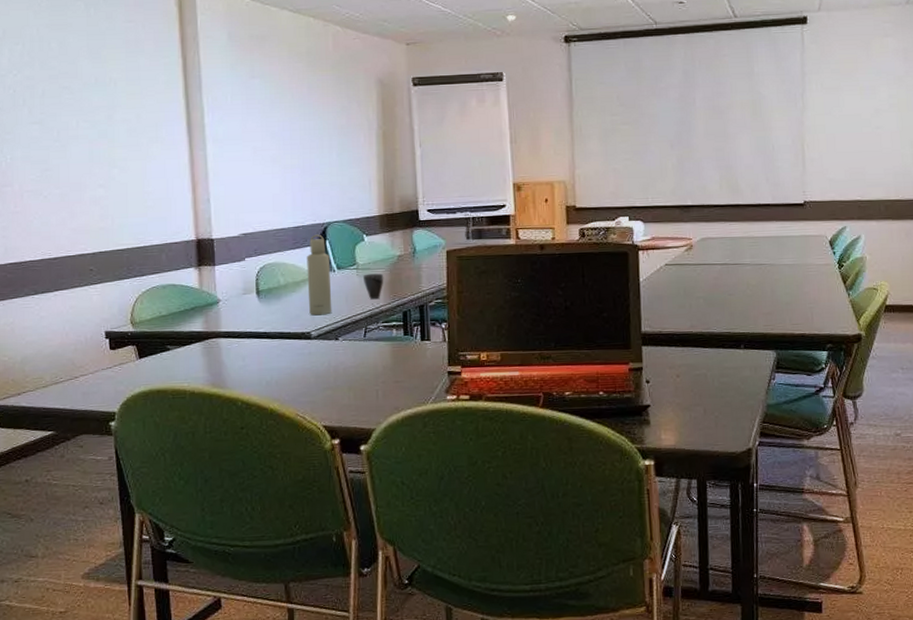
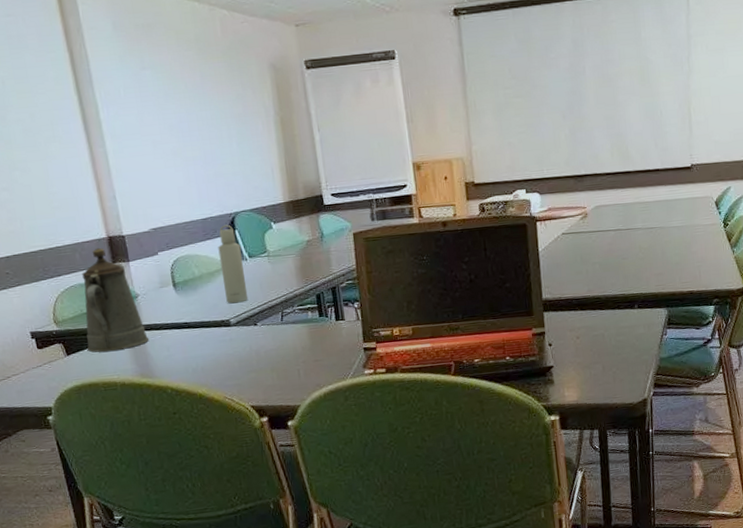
coffee pot: none [160,249,226,357] -> present [82,247,149,353]
cup: present [362,273,384,299] -> none [274,259,296,284]

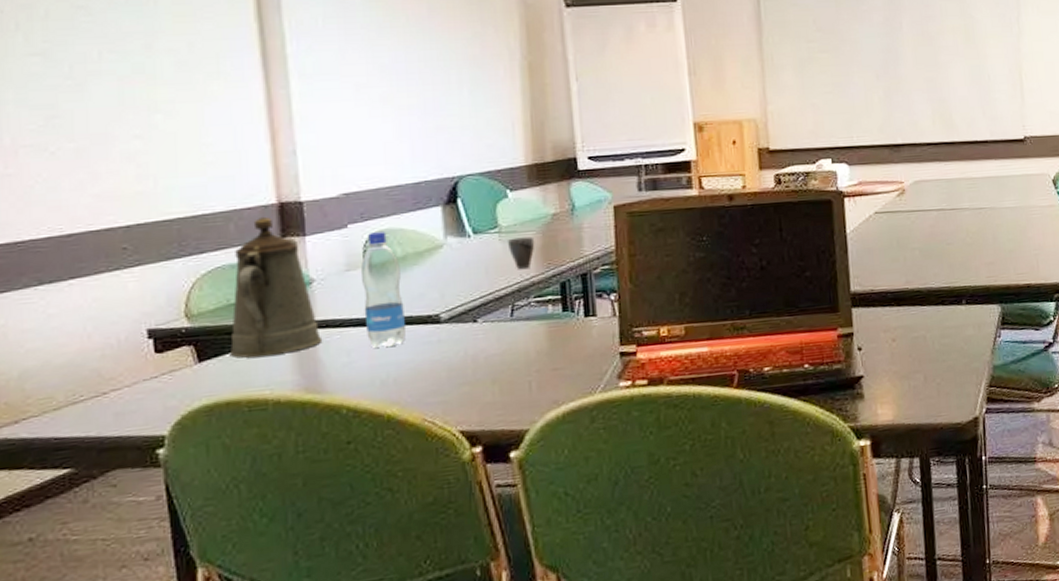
bottle: none [170,257,207,346] -> present [360,232,406,349]
bottle: present [218,224,249,304] -> none [432,191,468,293]
cup: none [274,259,296,284] -> present [507,236,535,269]

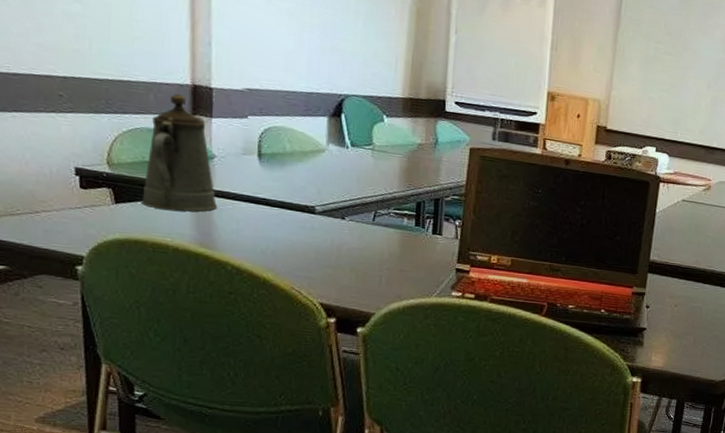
bottle: present [360,232,406,349] -> none [254,126,288,225]
cup: present [507,236,535,269] -> none [377,156,401,184]

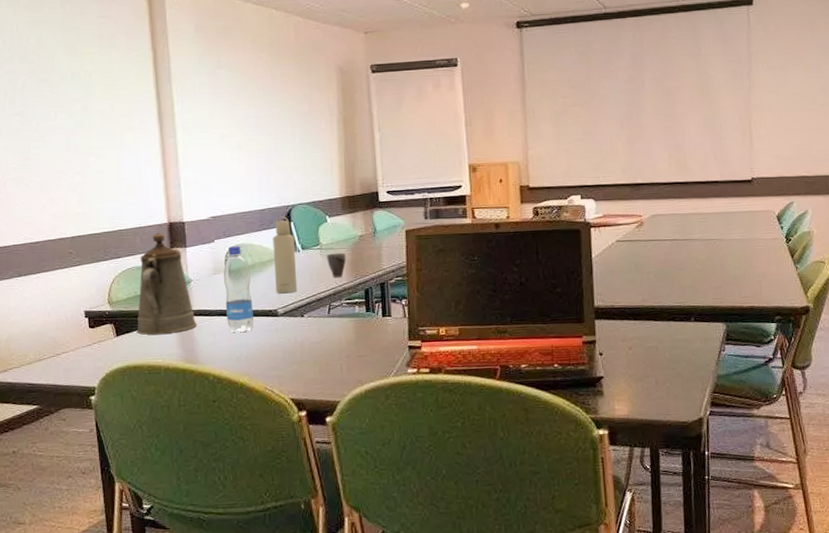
bottle: none [254,126,288,225] -> present [223,246,254,333]
bottle: none [316,104,344,192] -> present [272,216,298,294]
cup: none [377,156,401,184] -> present [326,253,347,277]

